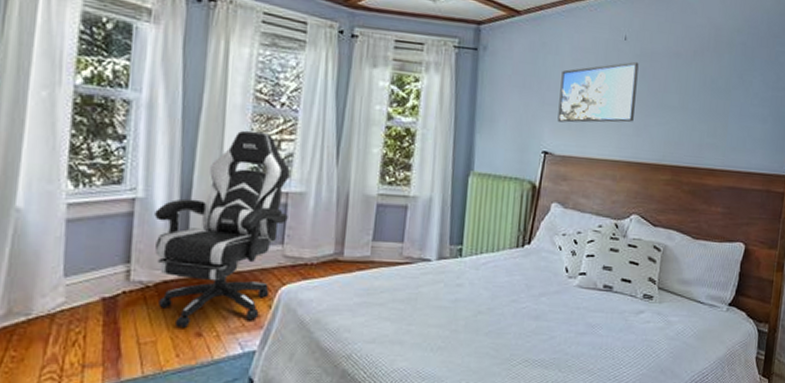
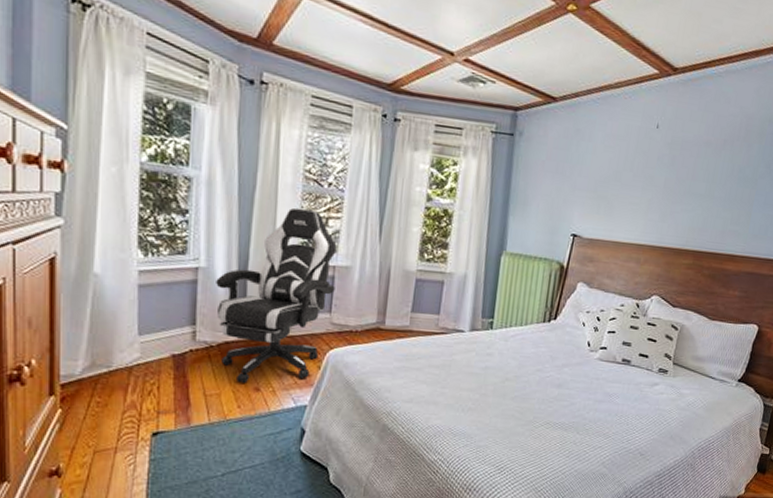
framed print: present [557,61,639,123] -> none [587,149,669,209]

